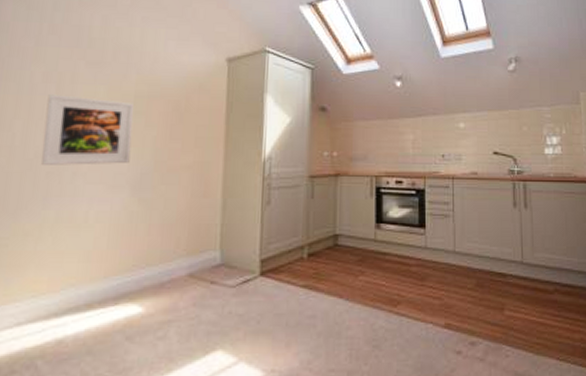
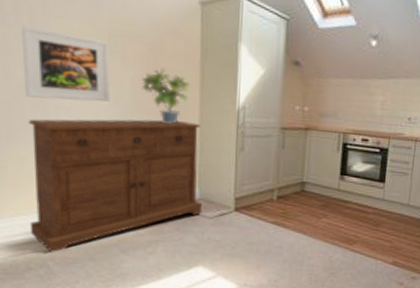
sideboard: none [21,178,224,349] -> present [28,118,203,253]
potted plant: none [163,124,215,181] -> present [141,68,191,124]

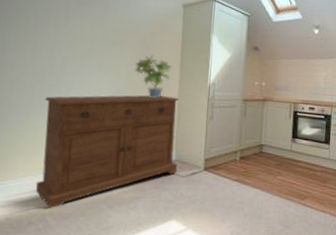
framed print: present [22,25,110,102] -> none [45,26,112,82]

